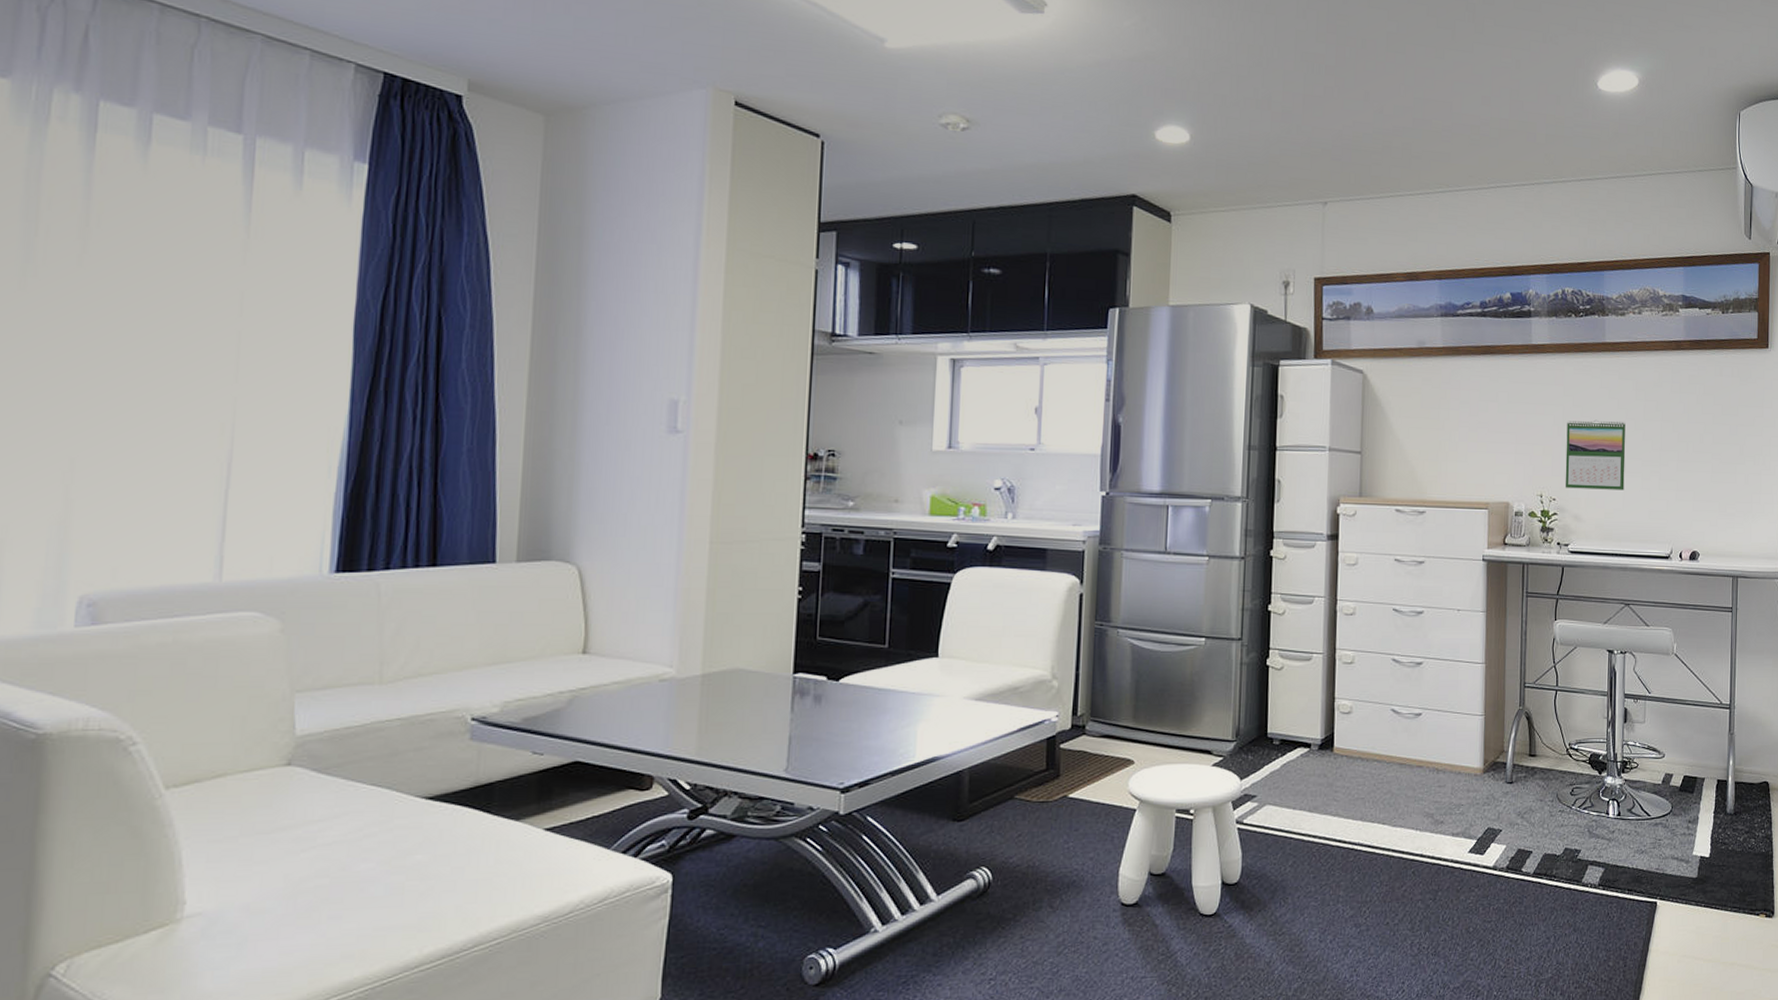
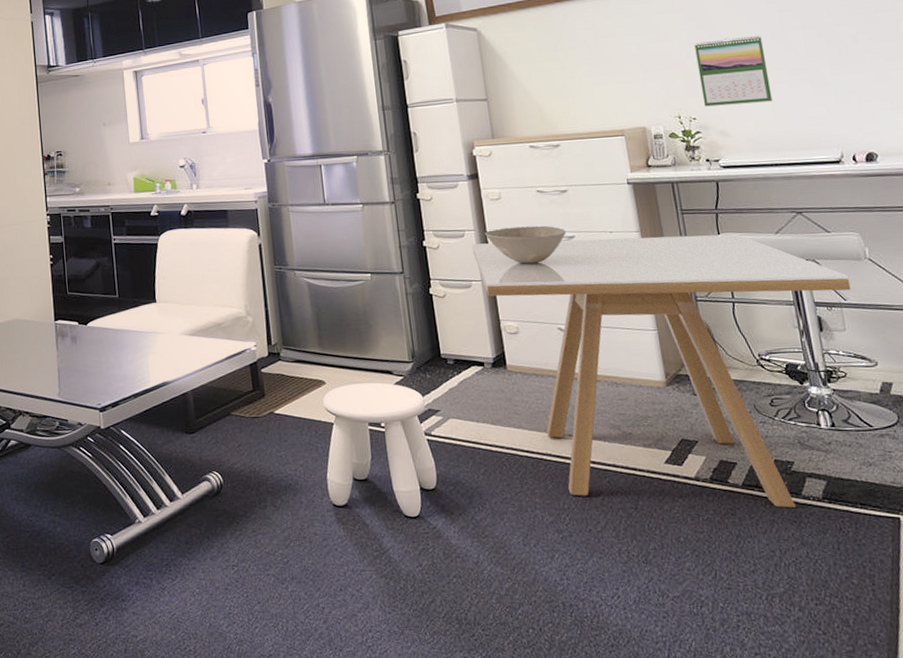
dining table: none [1319,613,1657,895] -> present [472,233,851,508]
bowl: none [1335,597,1416,638] -> present [485,225,567,264]

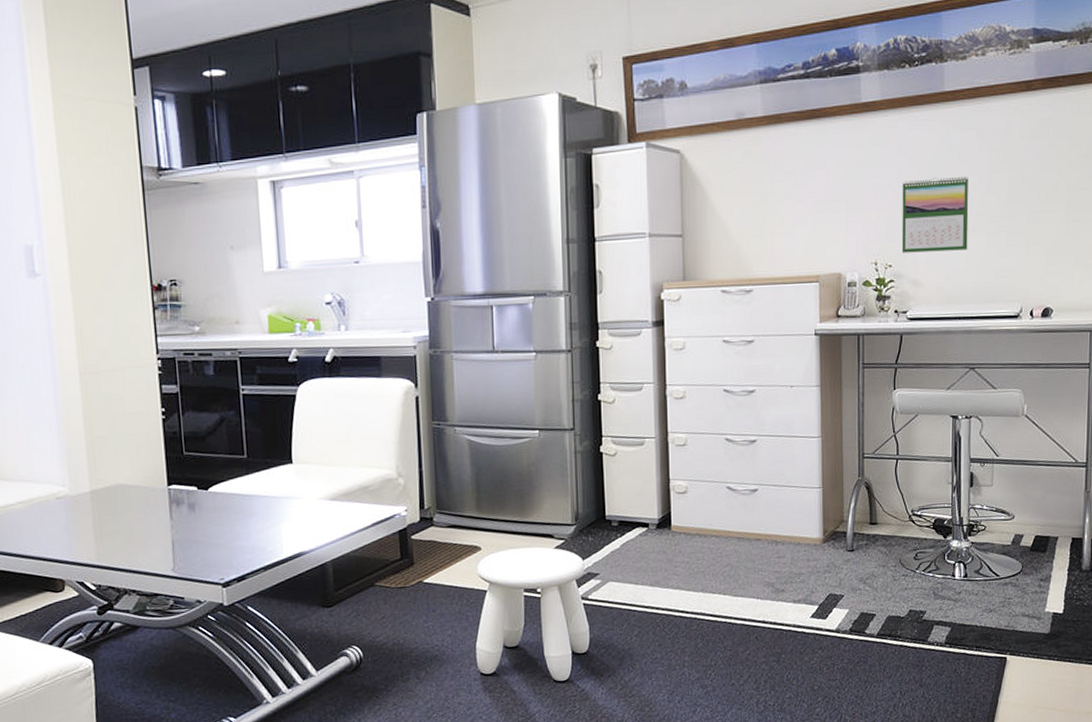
dining table: present [472,233,851,508] -> none [649,389,1005,654]
bowl: present [485,225,567,264] -> none [664,378,747,420]

